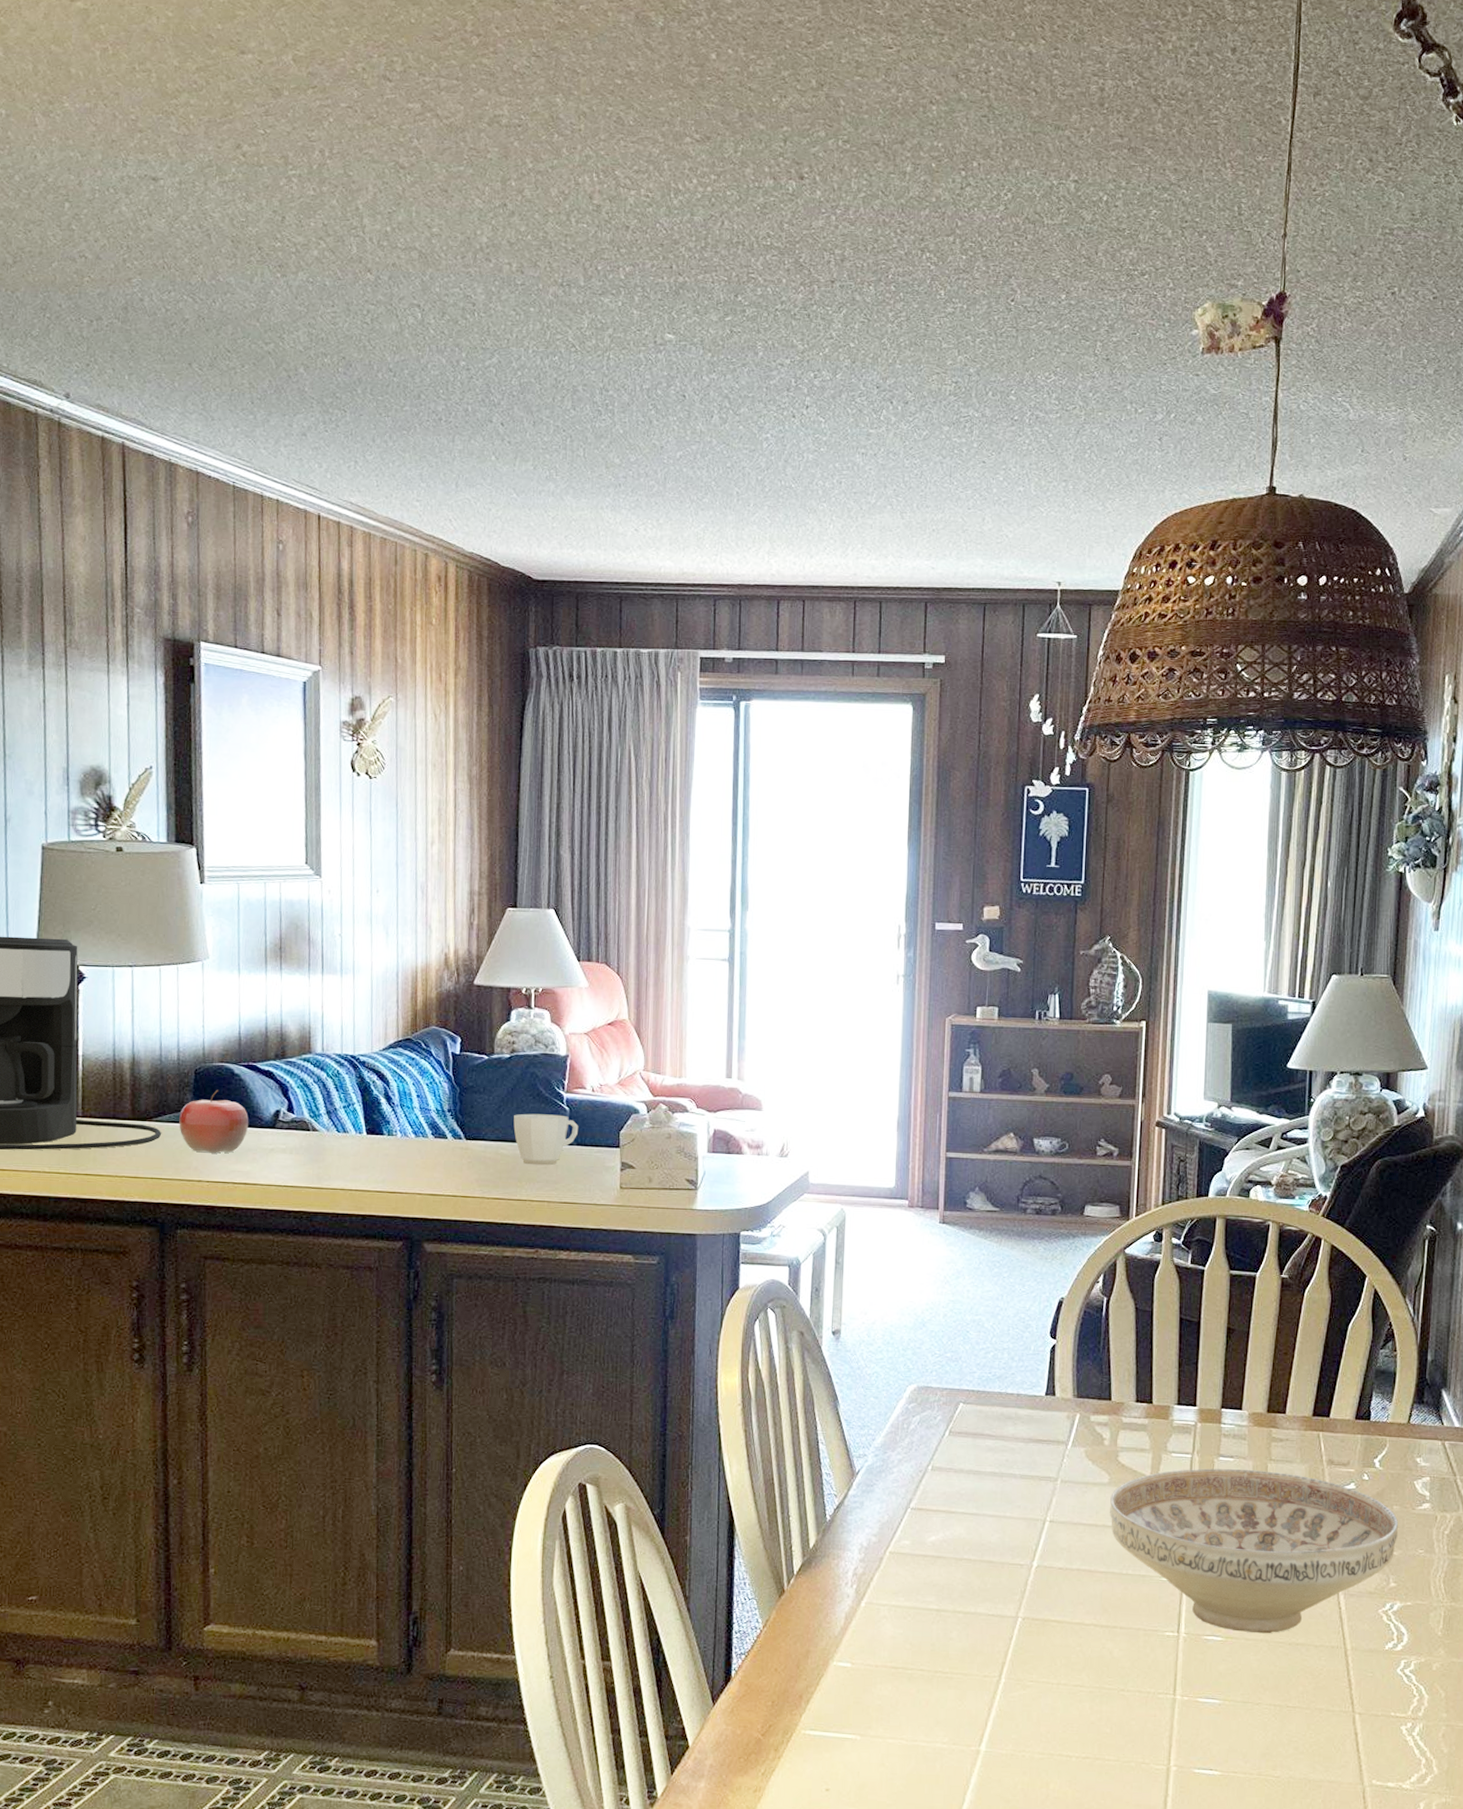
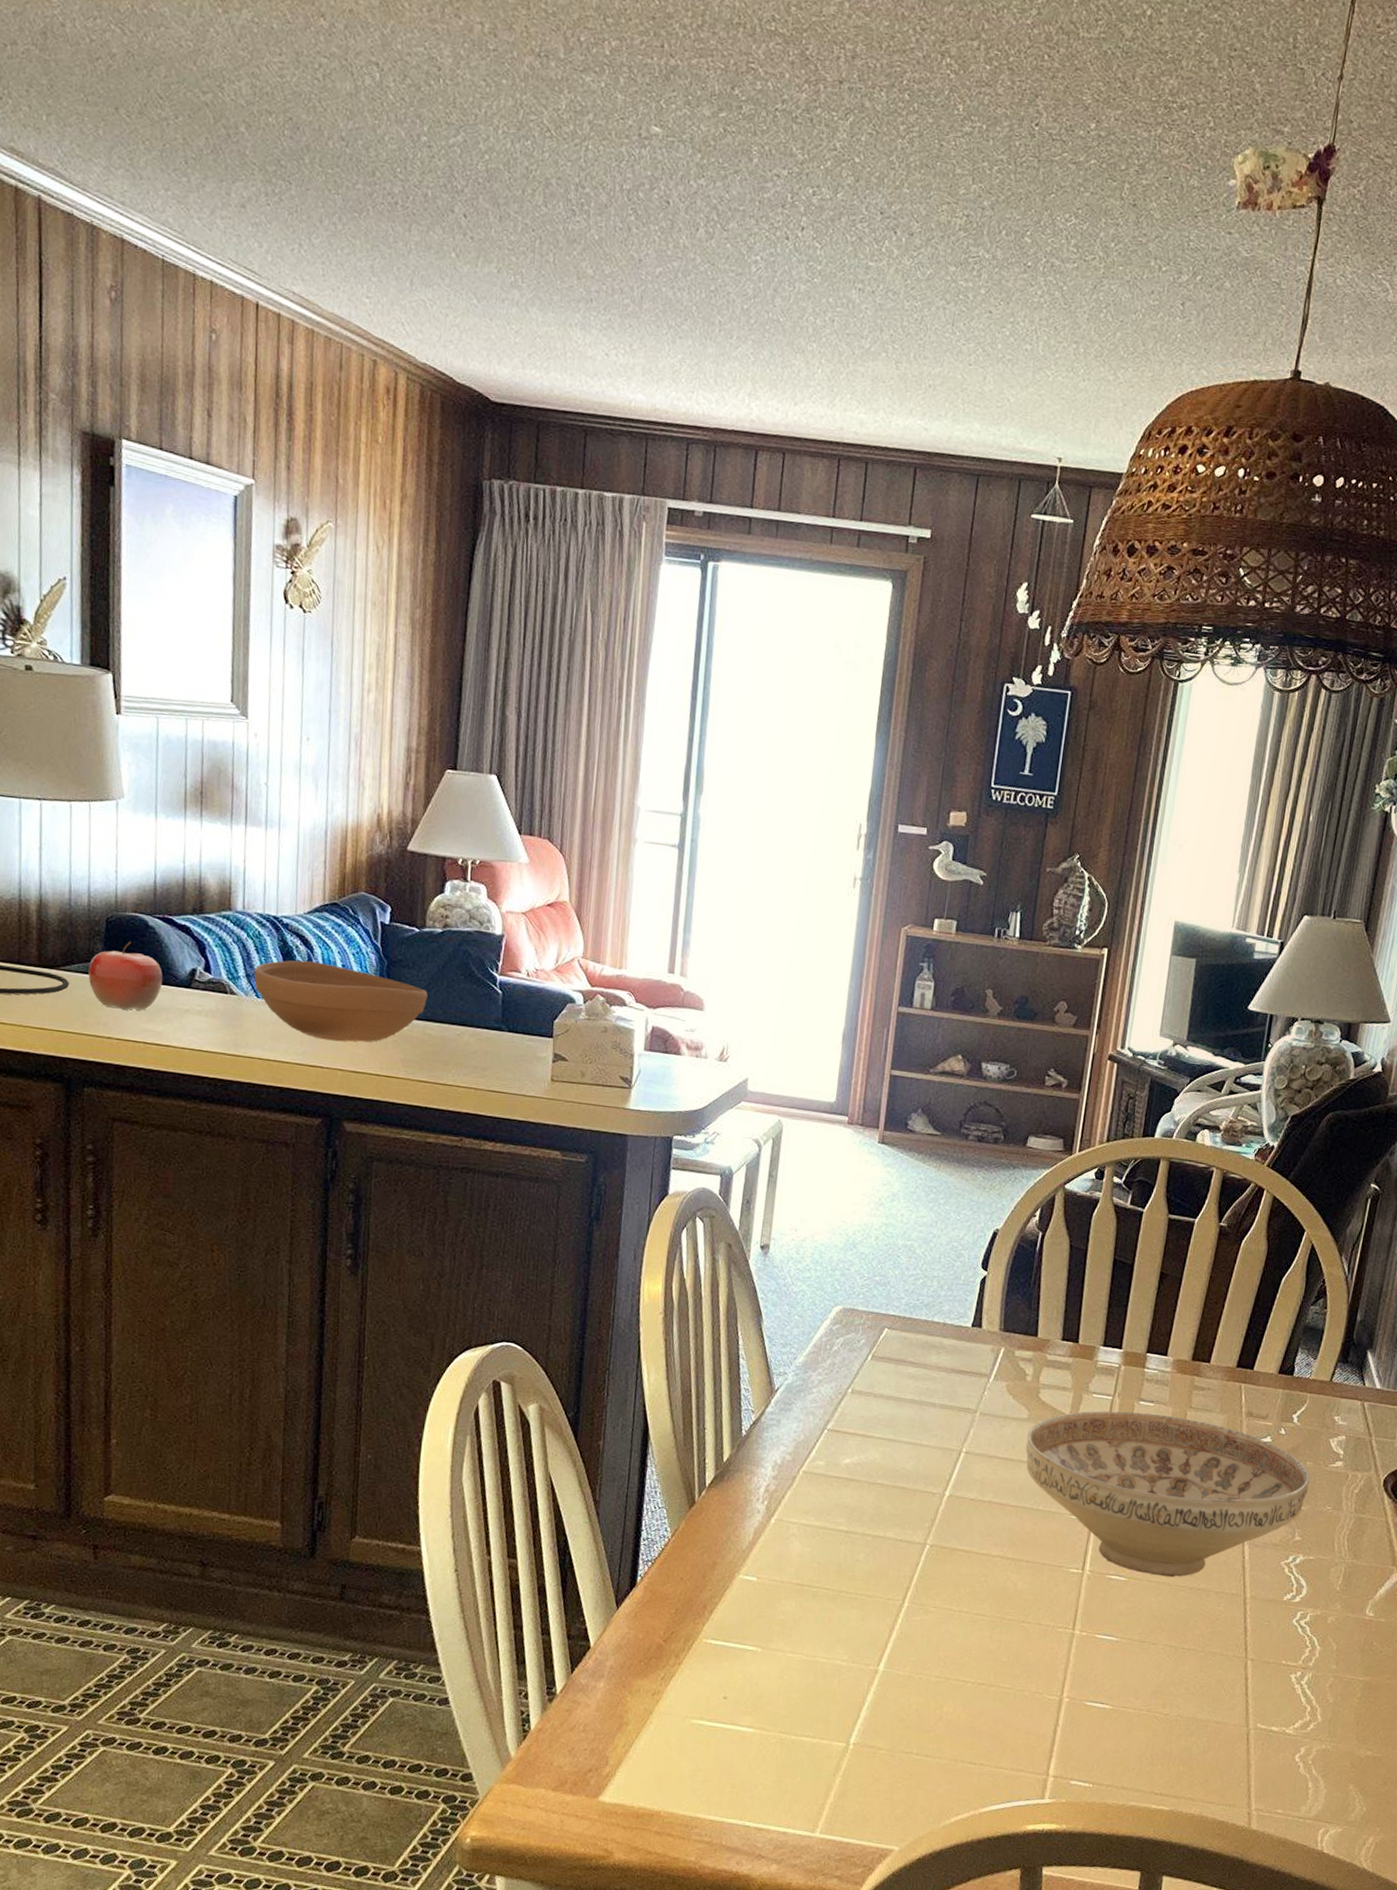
bowl: none [334,1094,499,1167] -> present [254,960,428,1042]
cup: present [513,1113,579,1166] -> none [442,993,511,1051]

